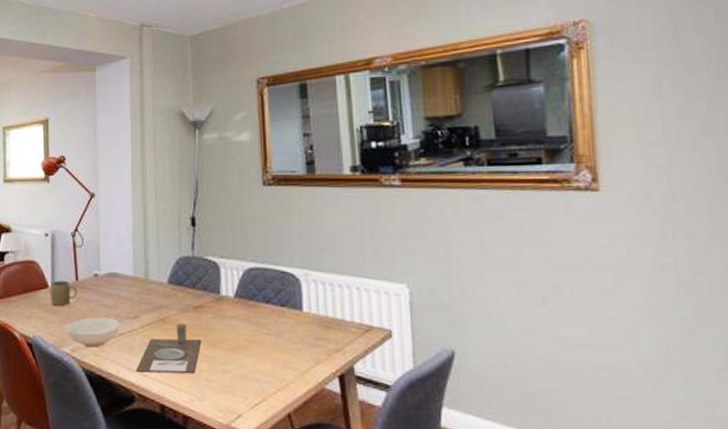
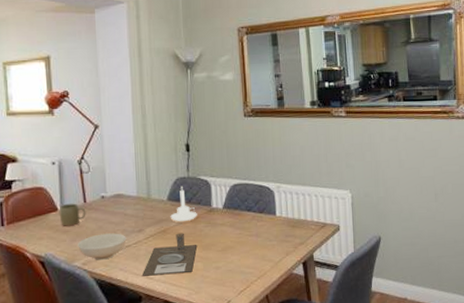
candle holder: none [170,267,203,311] -> present [170,186,197,222]

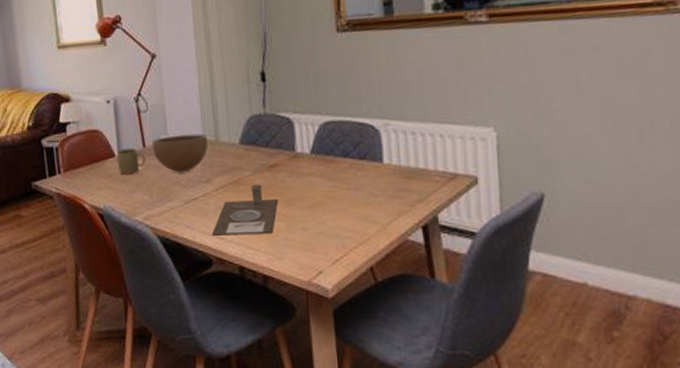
bowl: present [78,233,127,260] -> none [138,183,193,215]
bowl: none [92,192,142,224] -> present [151,133,209,172]
candle holder: present [170,186,197,222] -> none [243,125,277,171]

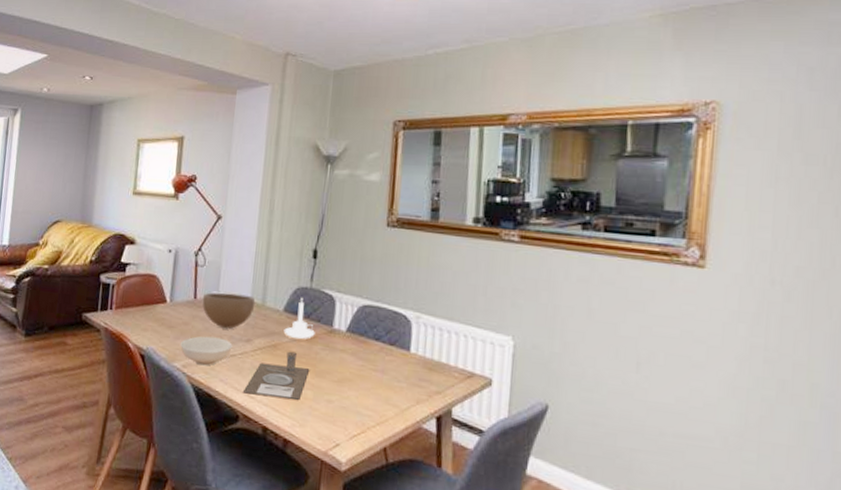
mug: present [116,148,146,175] -> none [167,296,195,322]
bowl: none [138,183,193,215] -> present [180,336,233,366]
candle holder: none [243,125,277,171] -> present [283,297,315,340]

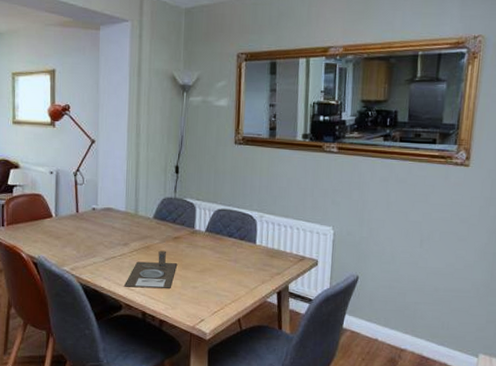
bowl: present [180,336,233,366] -> none [68,243,113,267]
bowl: present [202,292,256,329] -> none [83,206,129,235]
candle holder: present [283,297,315,340] -> none [154,206,180,241]

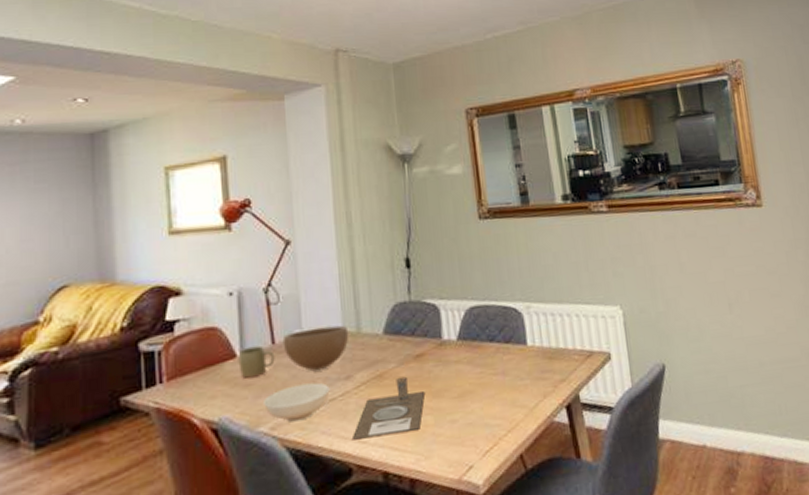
mug: none [53,211,78,233] -> present [238,345,275,378]
bowl: none [68,243,113,267] -> present [264,382,330,422]
bowl: none [83,206,129,235] -> present [282,325,349,370]

